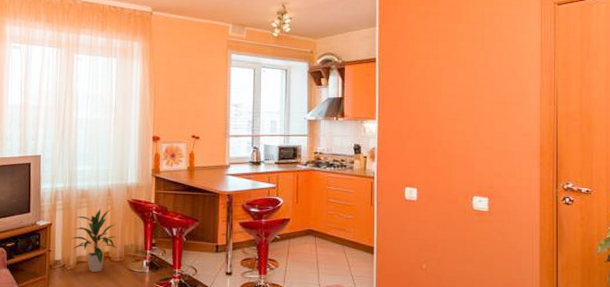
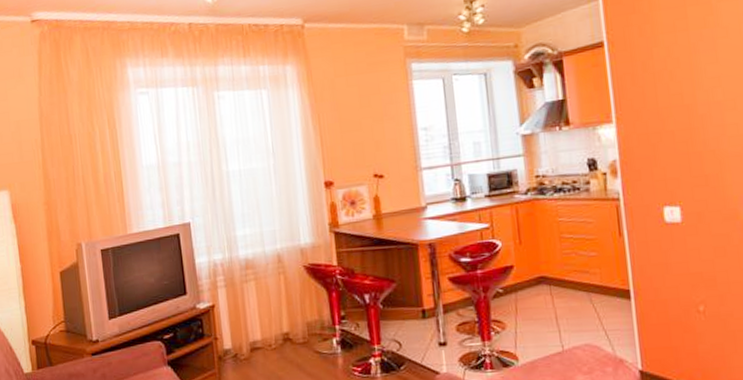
indoor plant: present [70,208,118,273] -> none [239,278,299,361]

